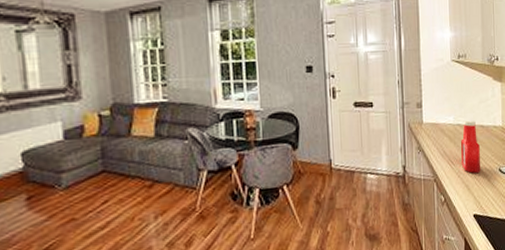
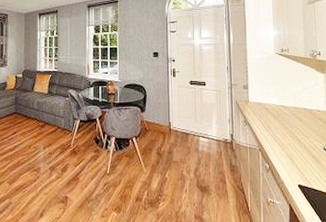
ketchup bottle: present [461,120,480,173] -> none [285,103,304,148]

